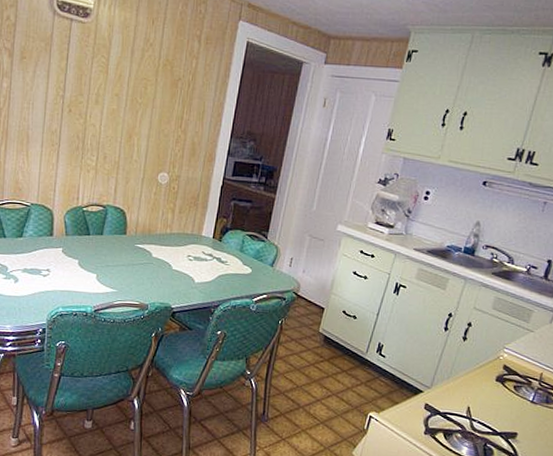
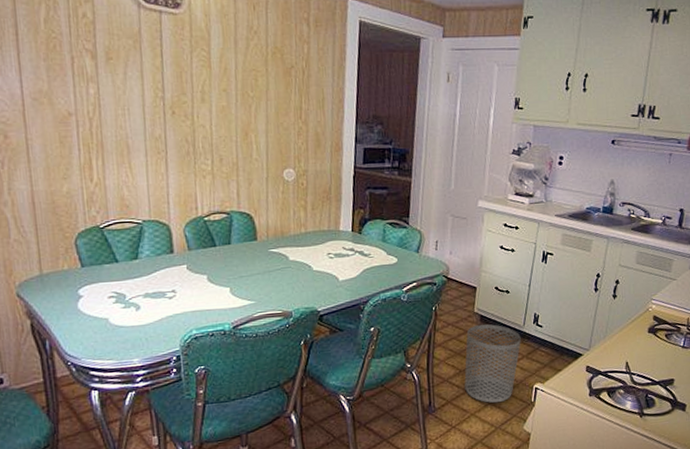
waste bin: none [299,344,362,424] -> present [464,324,521,404]

